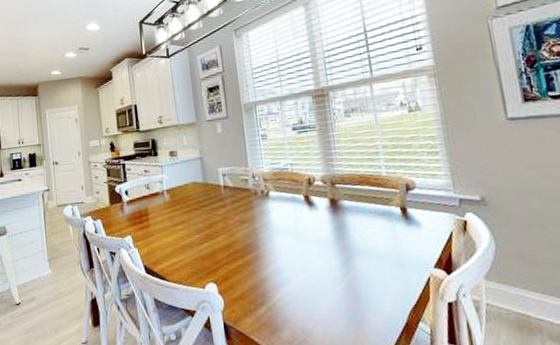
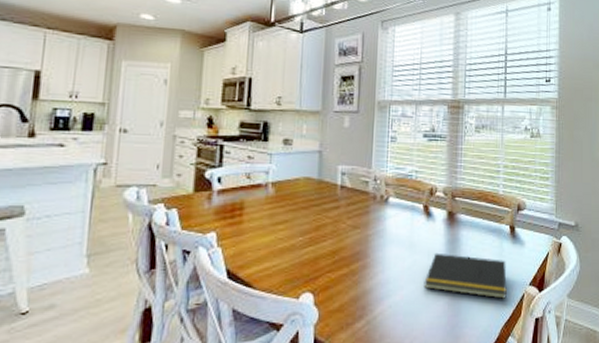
notepad: none [317,240,409,283] -> present [424,252,507,299]

